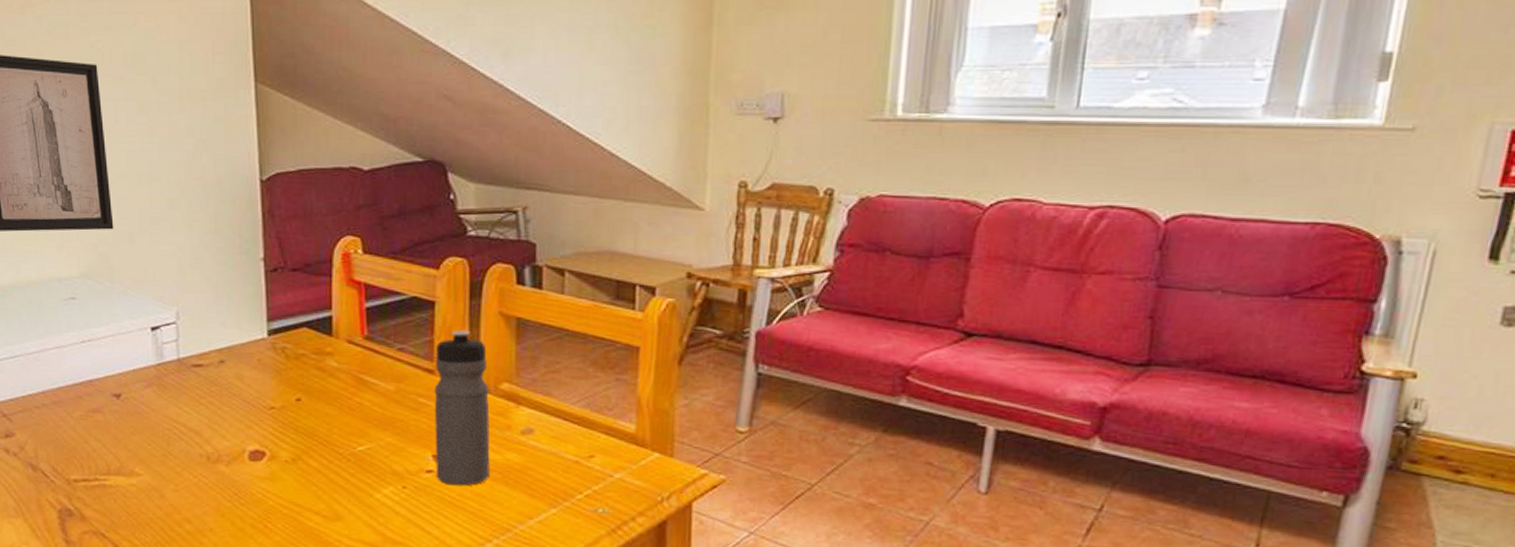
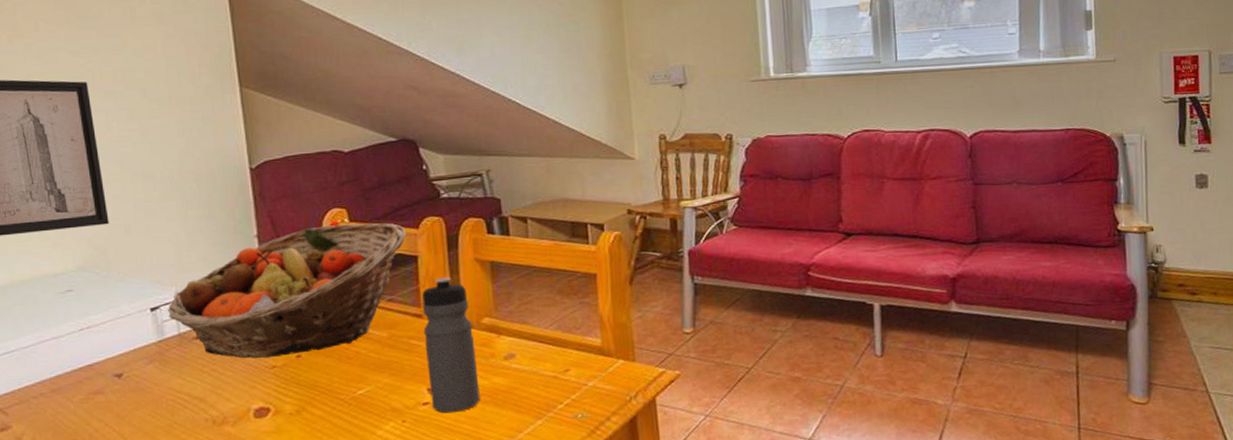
fruit basket: none [168,255,425,398] -> present [168,222,406,359]

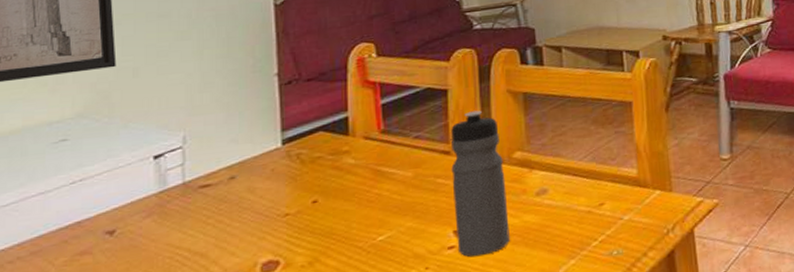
fruit basket: present [168,222,406,359] -> none [173,56,436,207]

